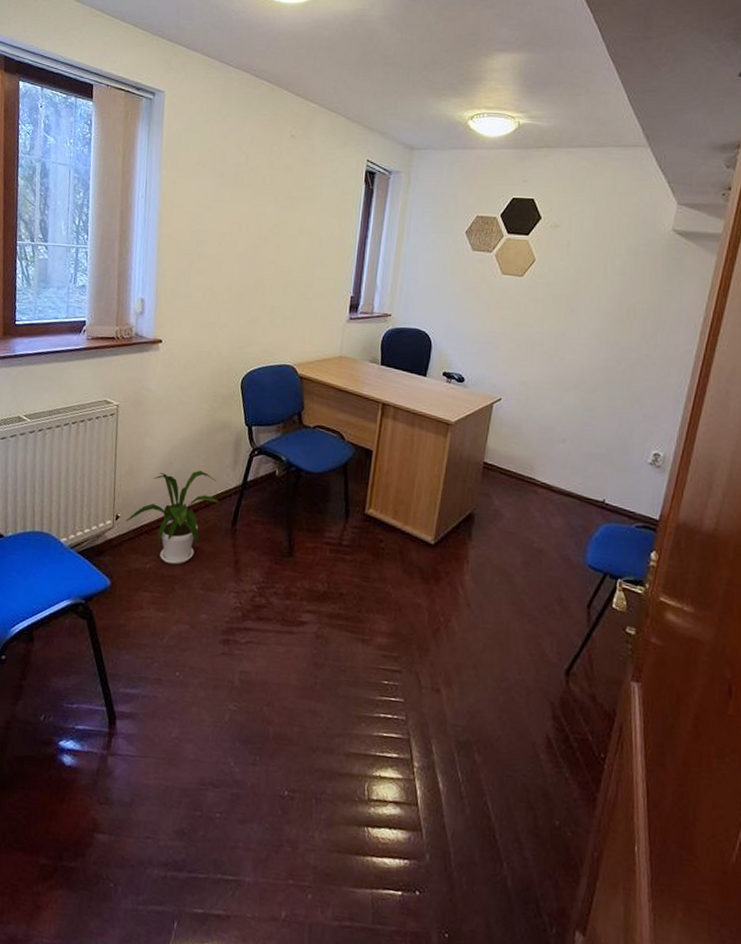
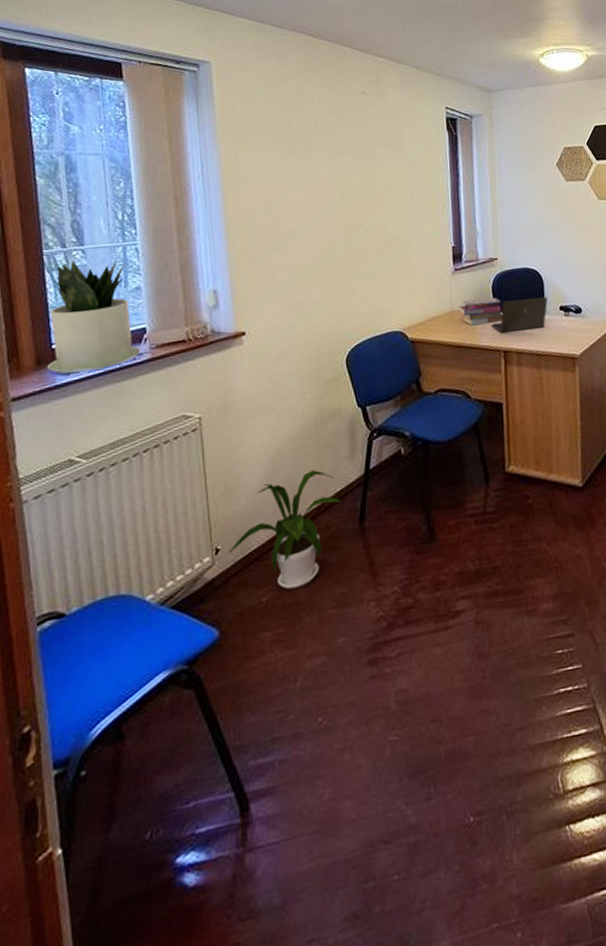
planter: none [10,253,81,350] -> present [47,259,142,375]
books: none [347,349,388,375] -> present [458,297,503,326]
laptop: none [374,357,433,389] -> present [491,297,548,334]

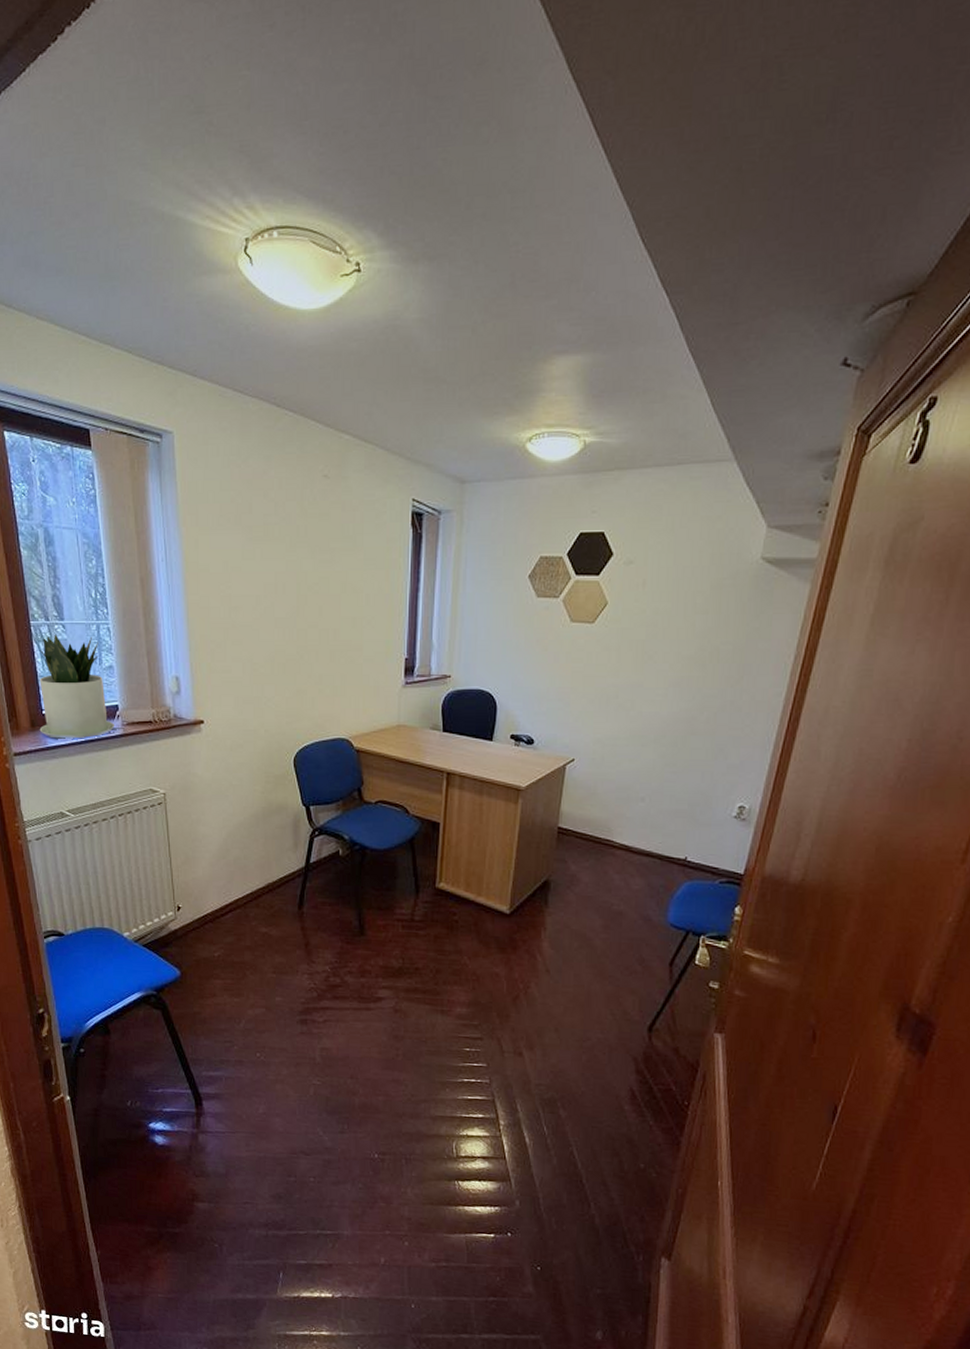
house plant: present [228,470,341,590] -> none [187,855,283,952]
books: present [458,297,503,326] -> none [406,716,450,743]
laptop: present [491,297,548,334] -> none [437,722,499,755]

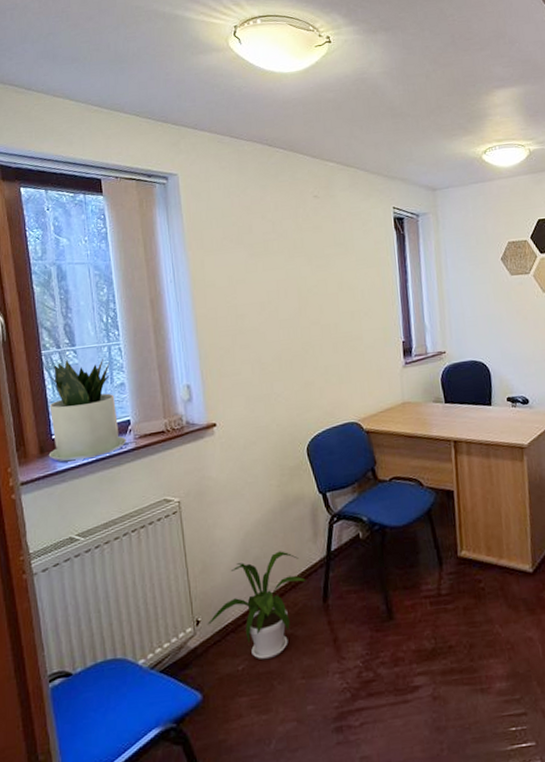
house plant: none [187,855,283,952] -> present [207,551,306,660]

